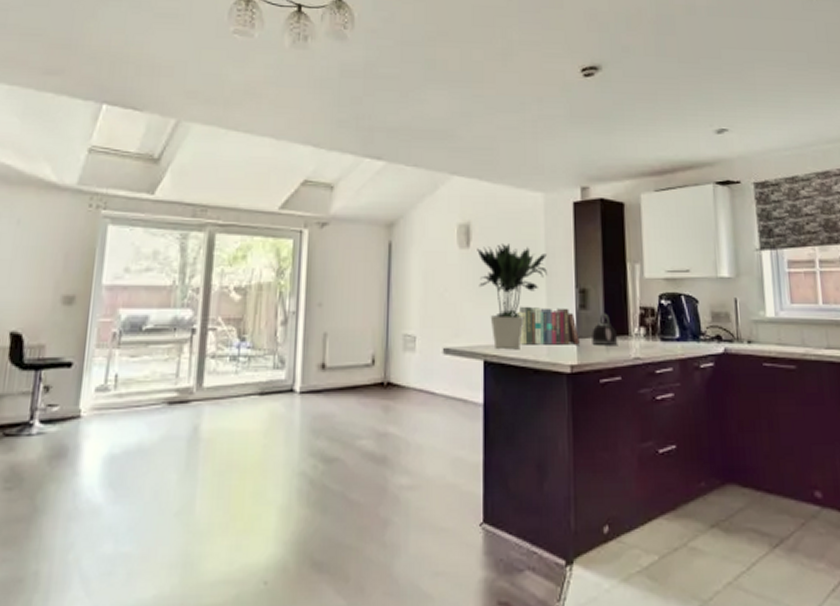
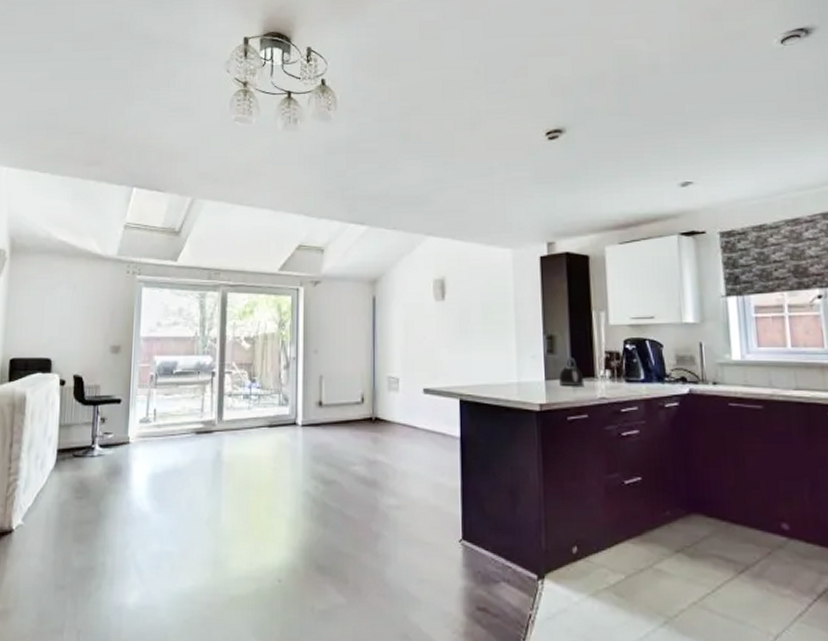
potted plant: present [477,244,547,350] -> none [451,296,516,390]
books: present [517,306,580,345] -> none [489,351,548,386]

